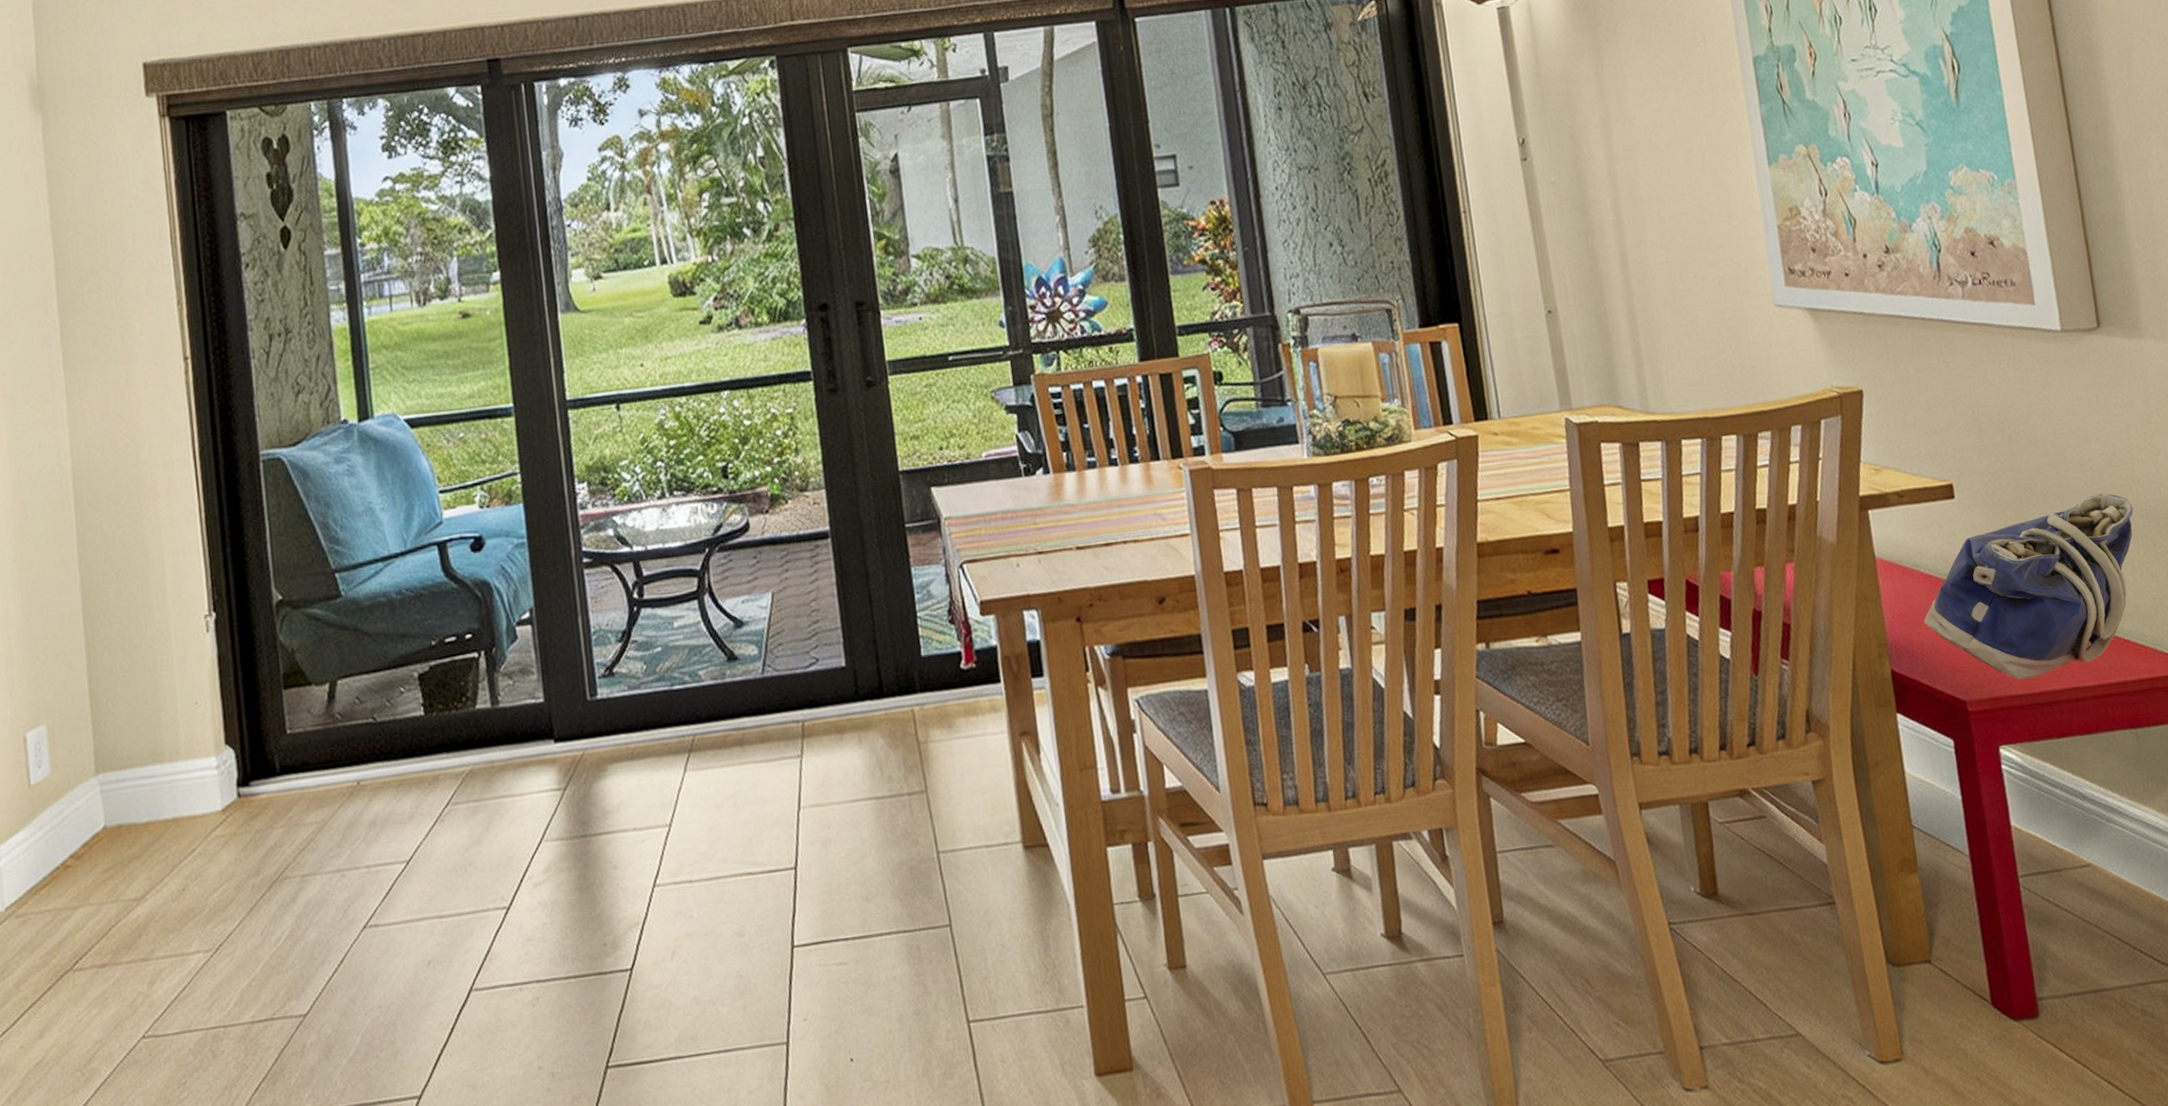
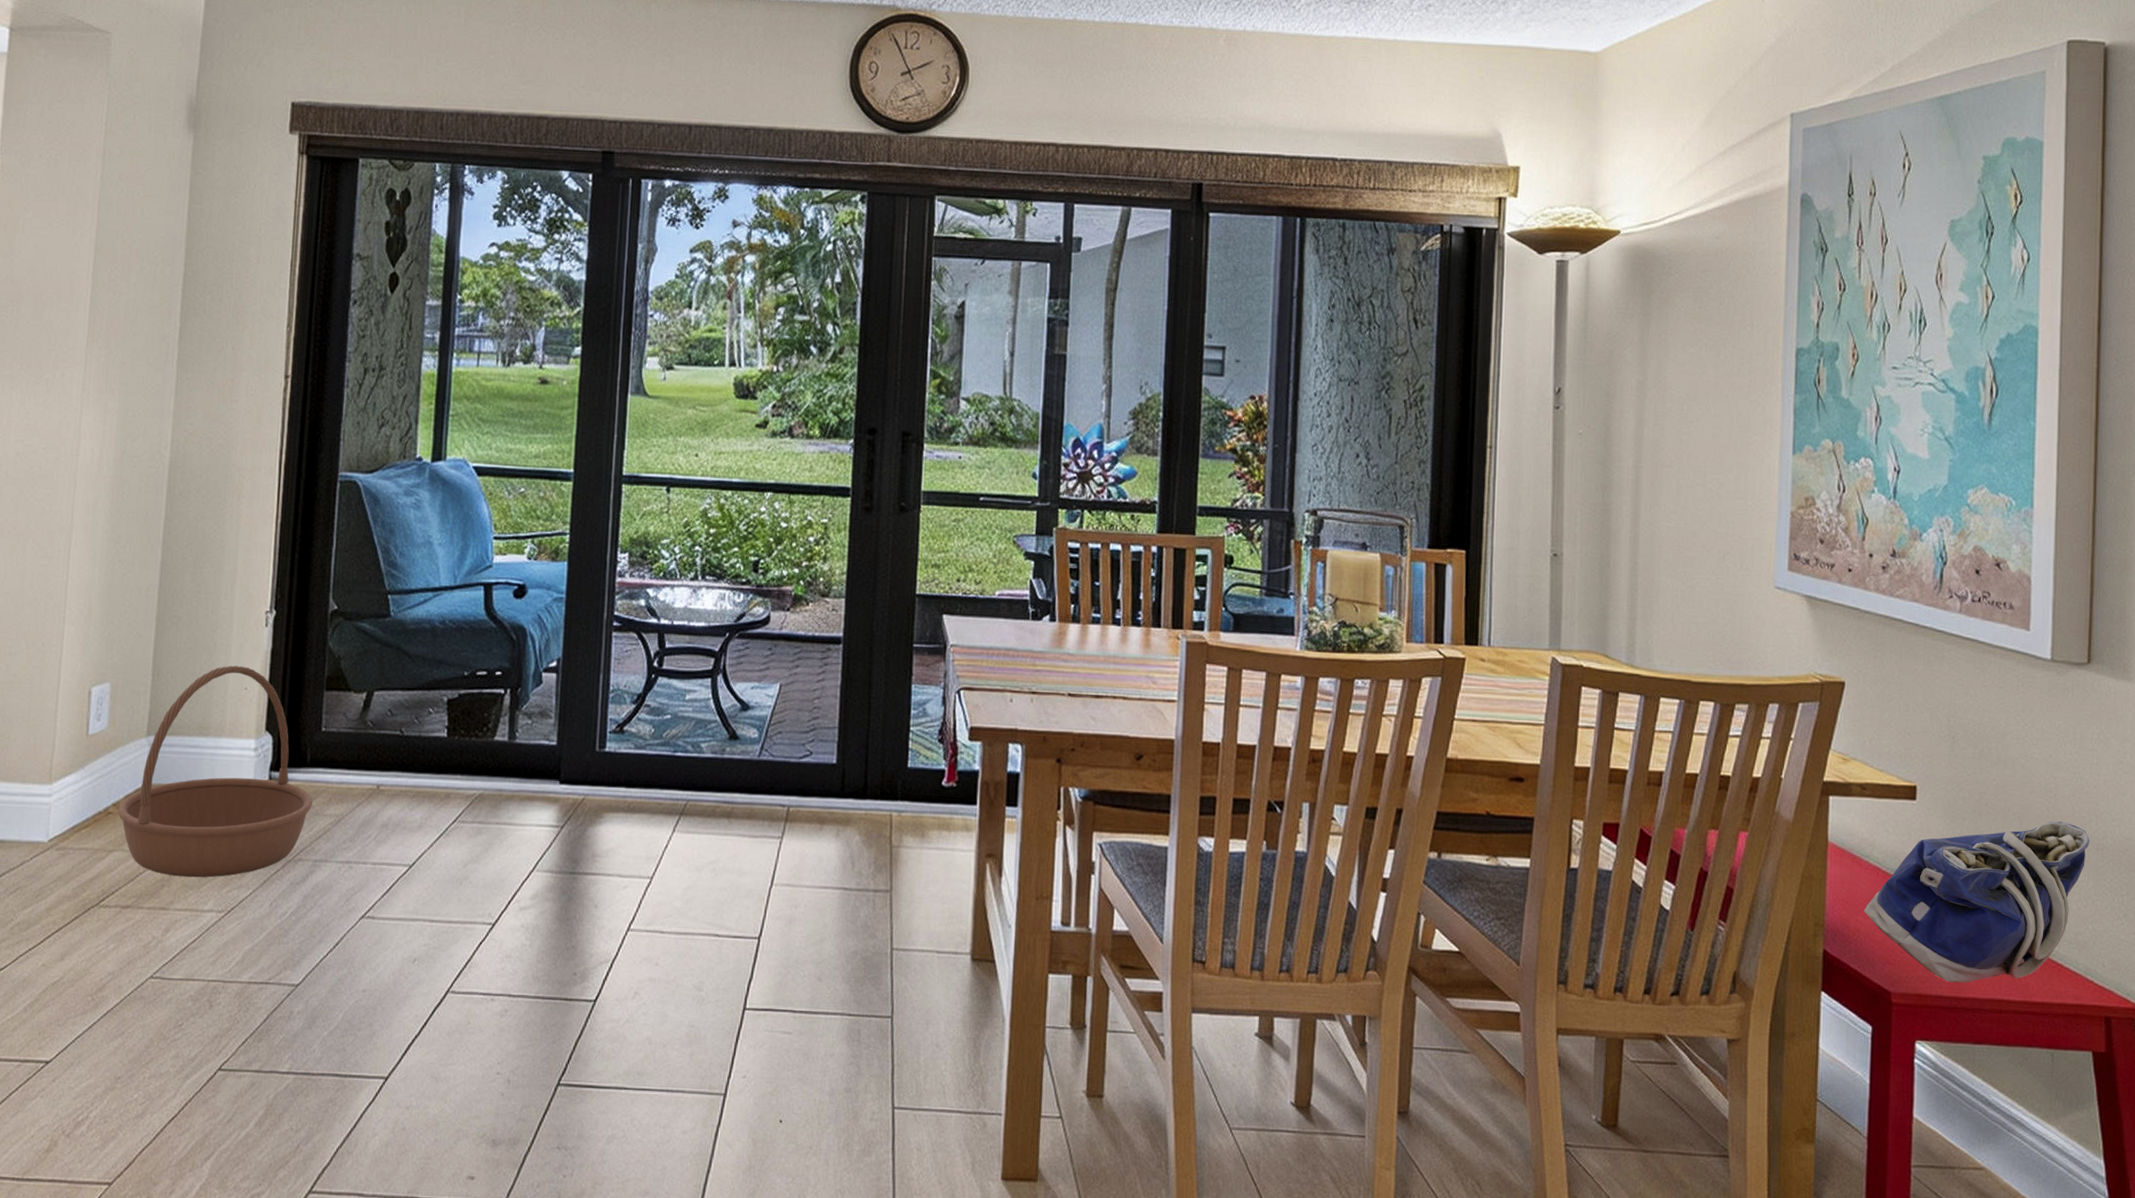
basket: none [76,679,291,923] -> present [117,665,313,878]

